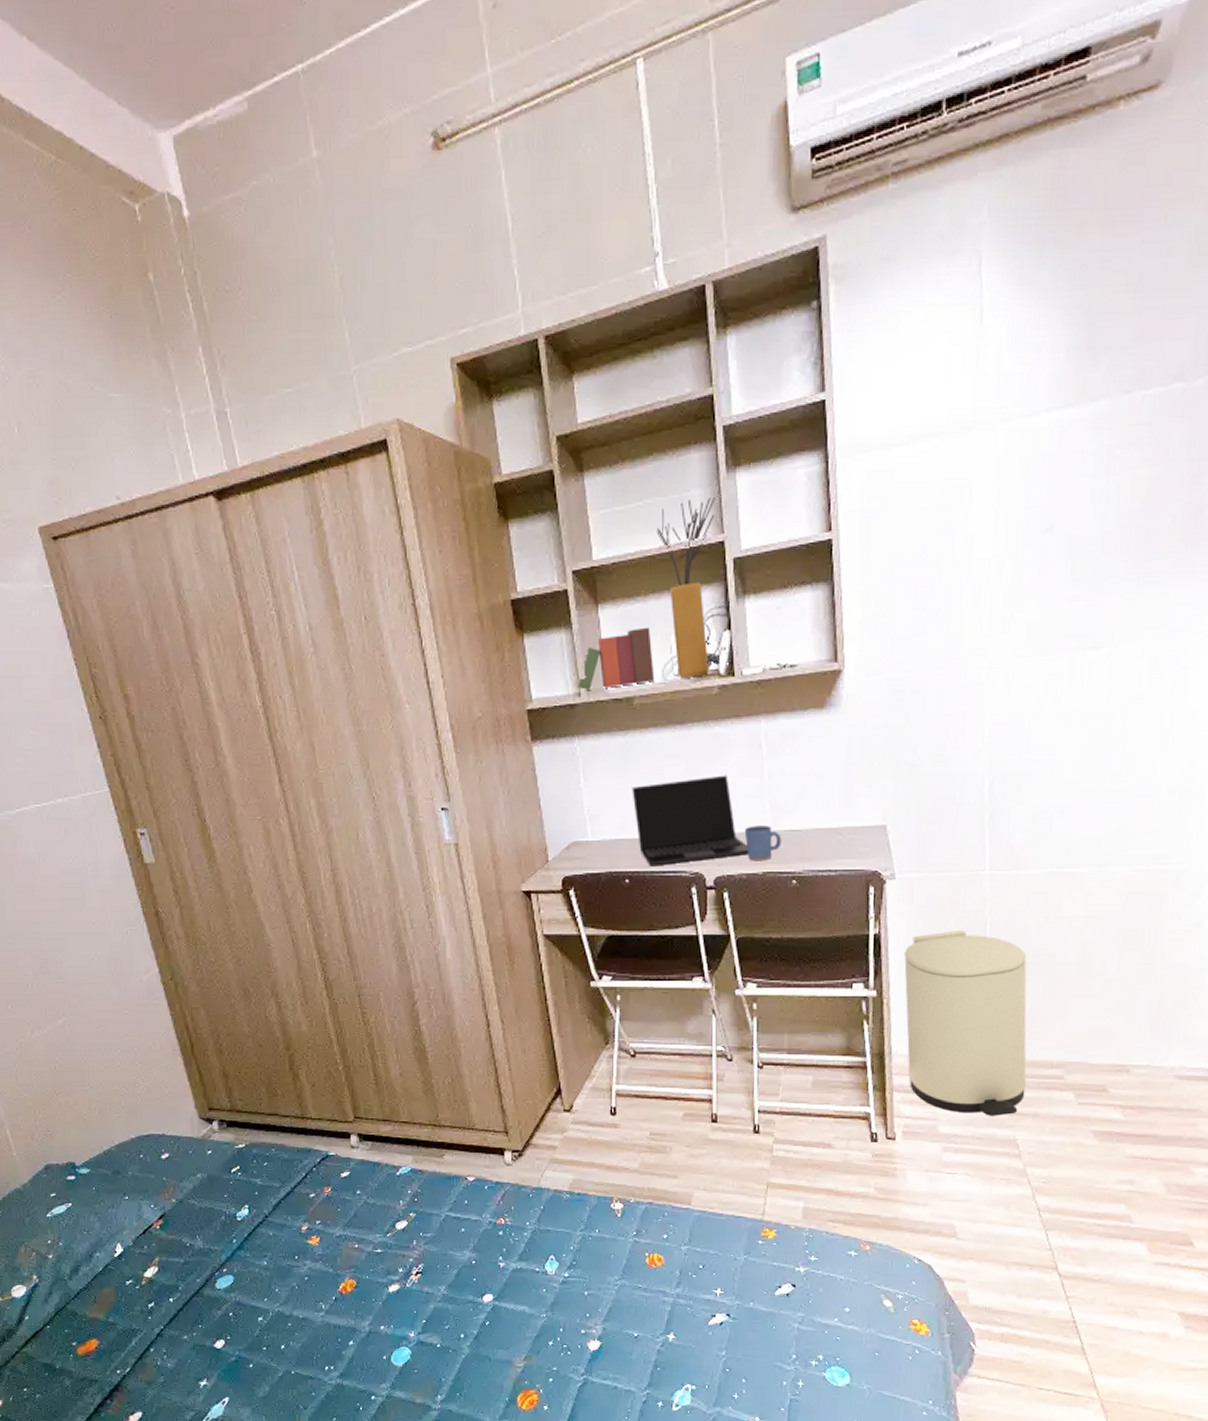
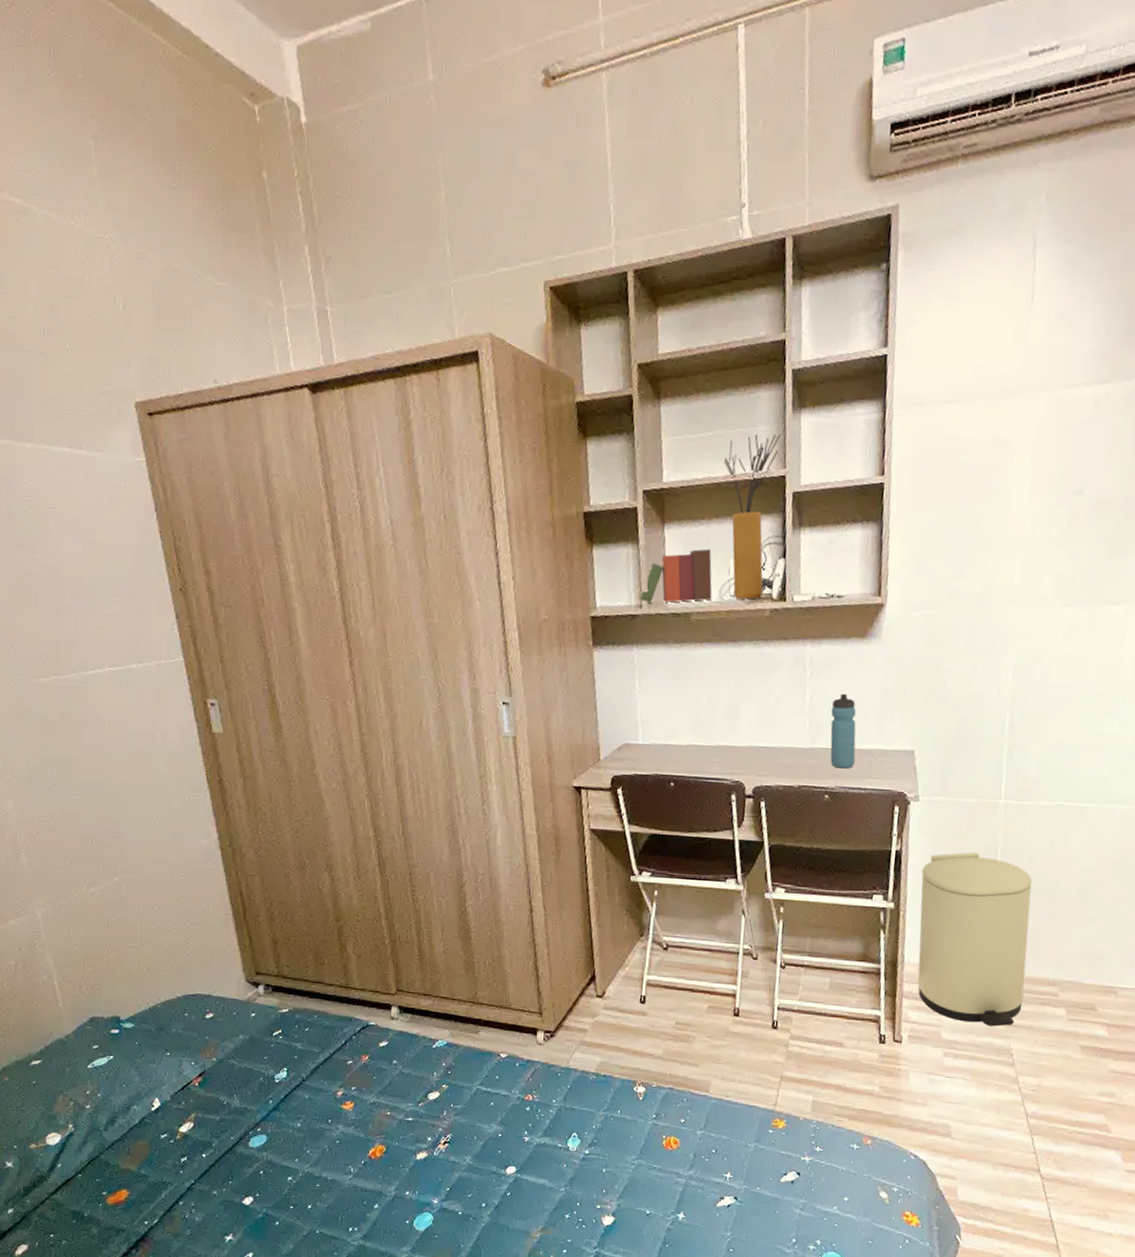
laptop: present [632,775,748,867] -> none [683,692,787,773]
mug: present [744,826,782,861] -> none [784,741,818,775]
water bottle: none [792,769,823,851] -> present [830,693,856,769]

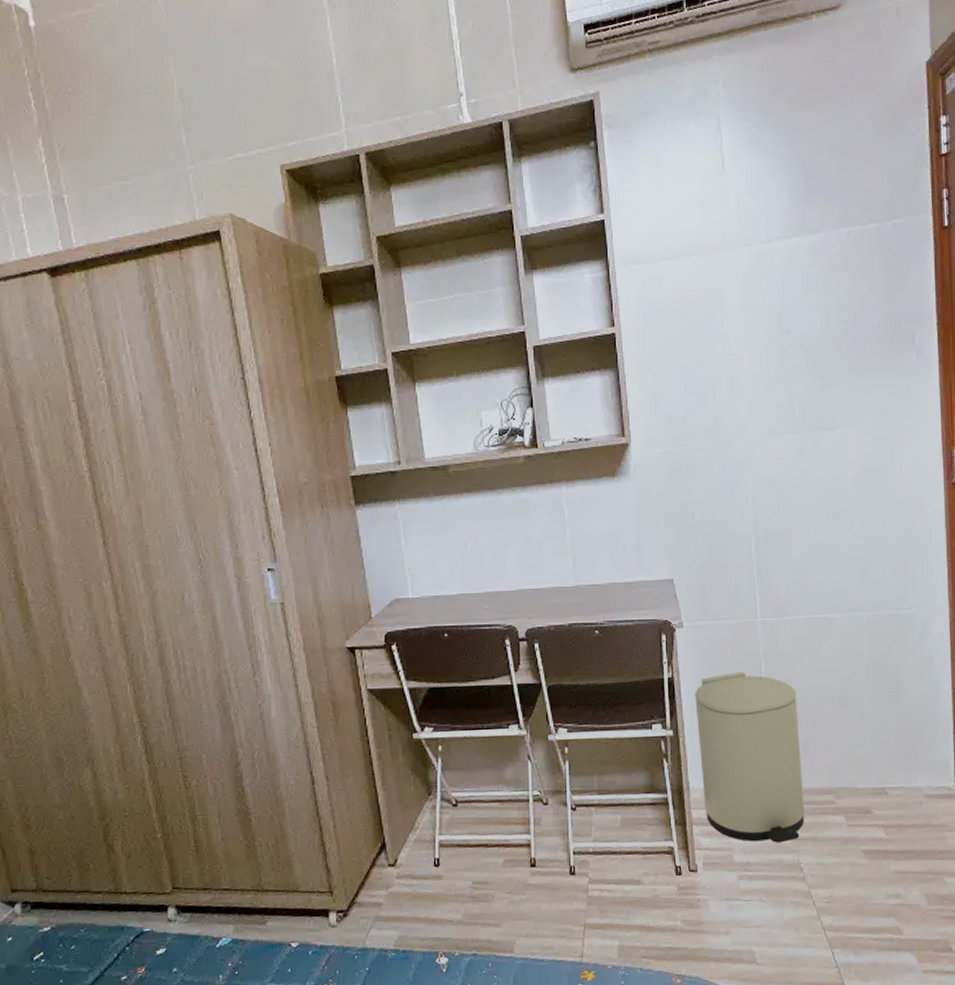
books: present [639,548,713,604] -> none [397,403,468,460]
vase: present [723,434,781,600] -> none [465,295,516,450]
water bottle: present [830,693,856,769] -> none [591,530,620,603]

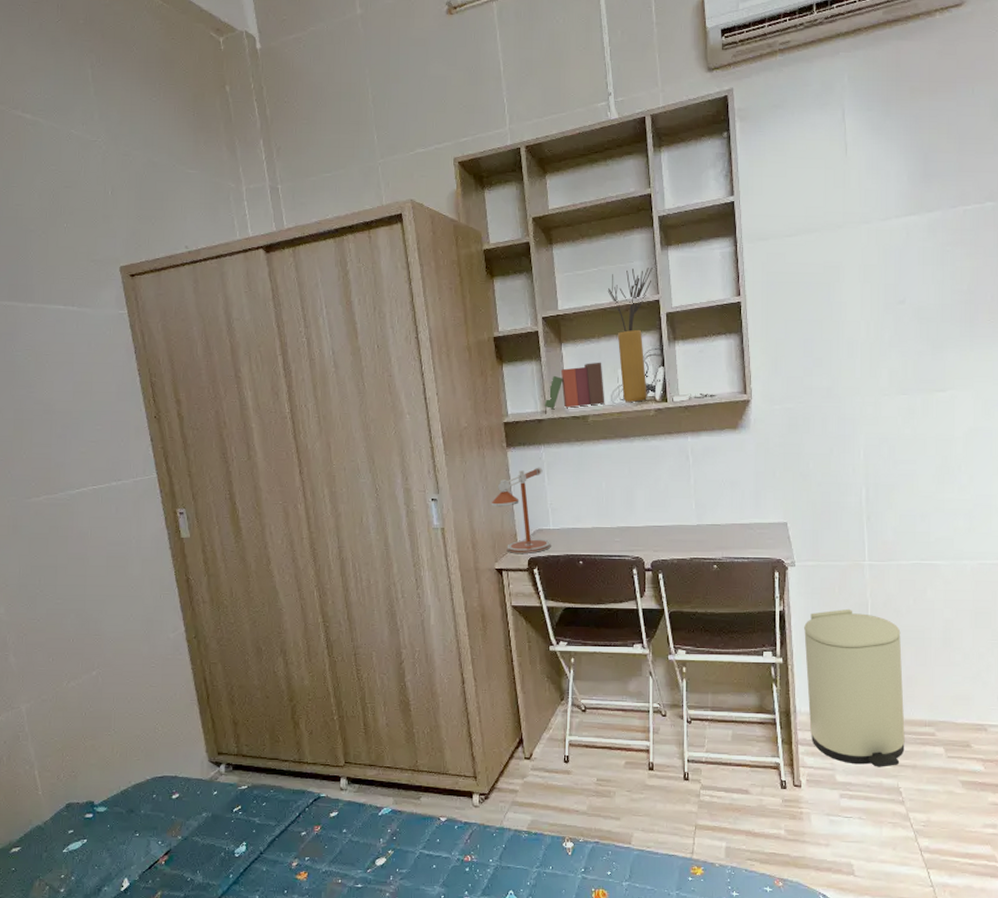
desk lamp: none [338,527,411,628] -> present [491,467,551,554]
books: none [397,403,468,460] -> present [544,362,605,410]
vase: none [465,295,516,450] -> present [607,268,653,403]

